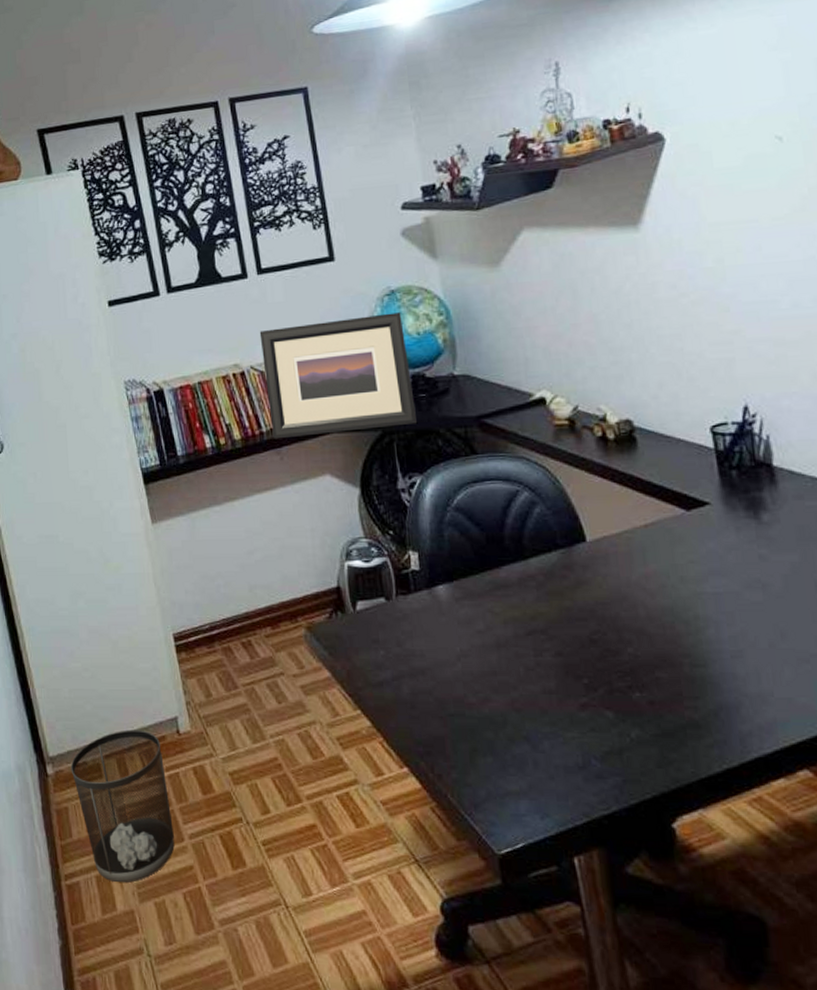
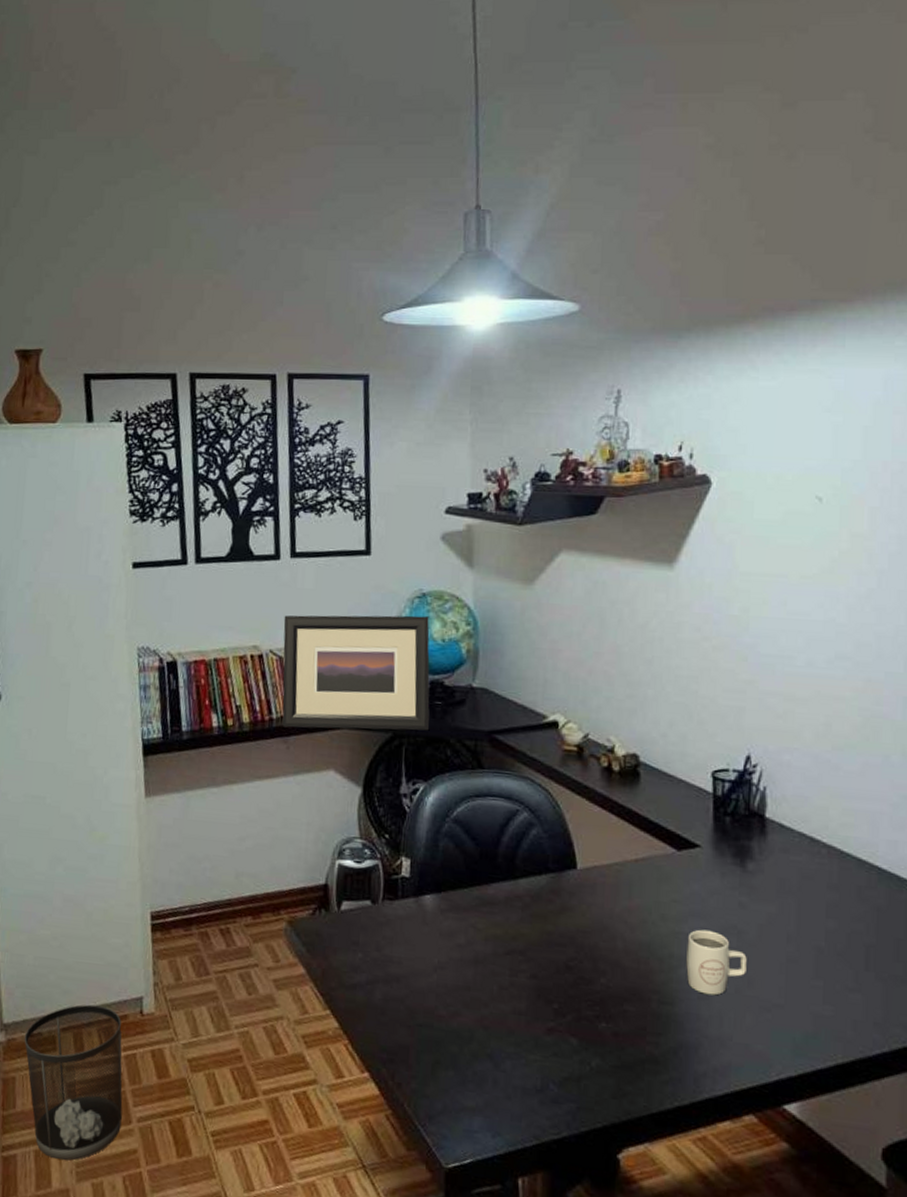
mug: none [710,587,778,652] -> present [686,929,747,996]

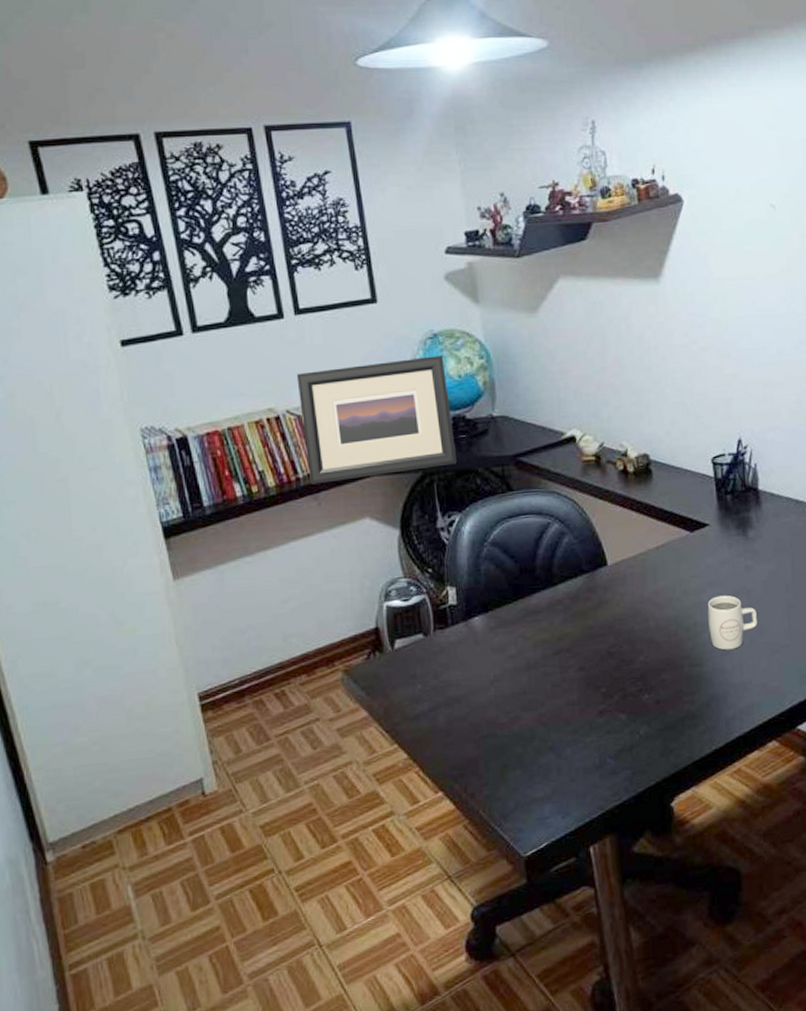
waste bin: present [24,1004,123,1161] -> none [75,797,199,961]

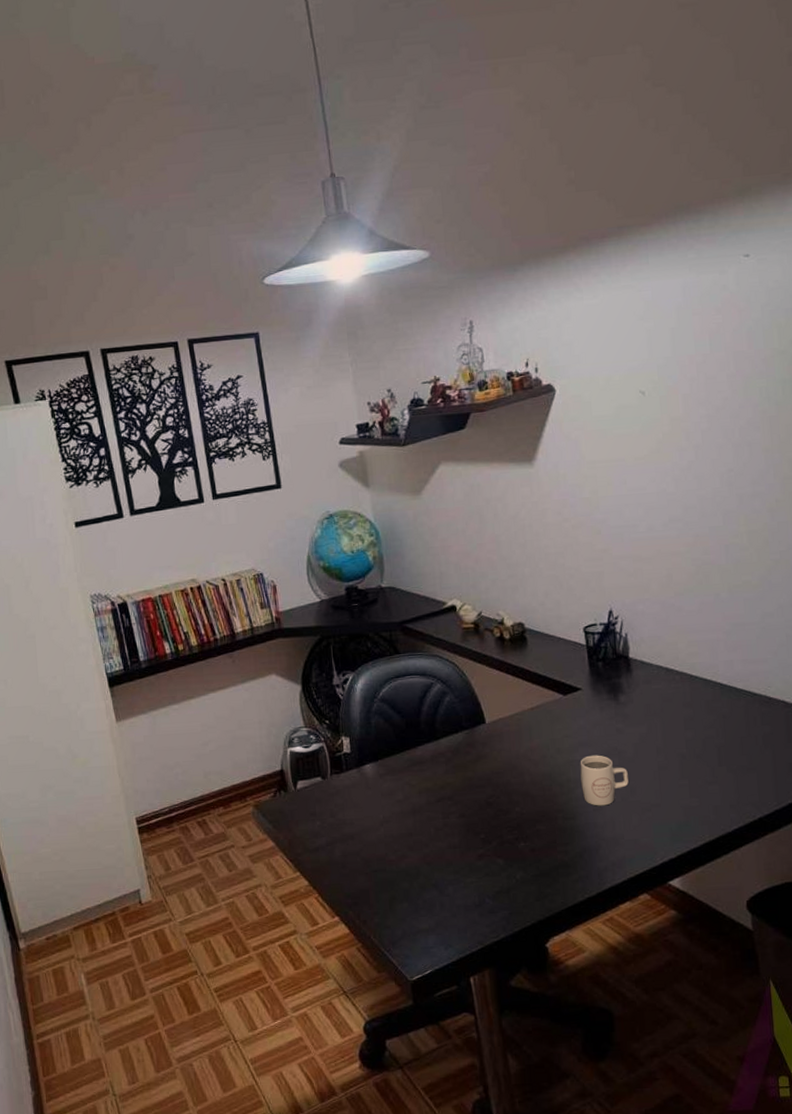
picture frame: present [296,355,458,485] -> none [214,533,351,645]

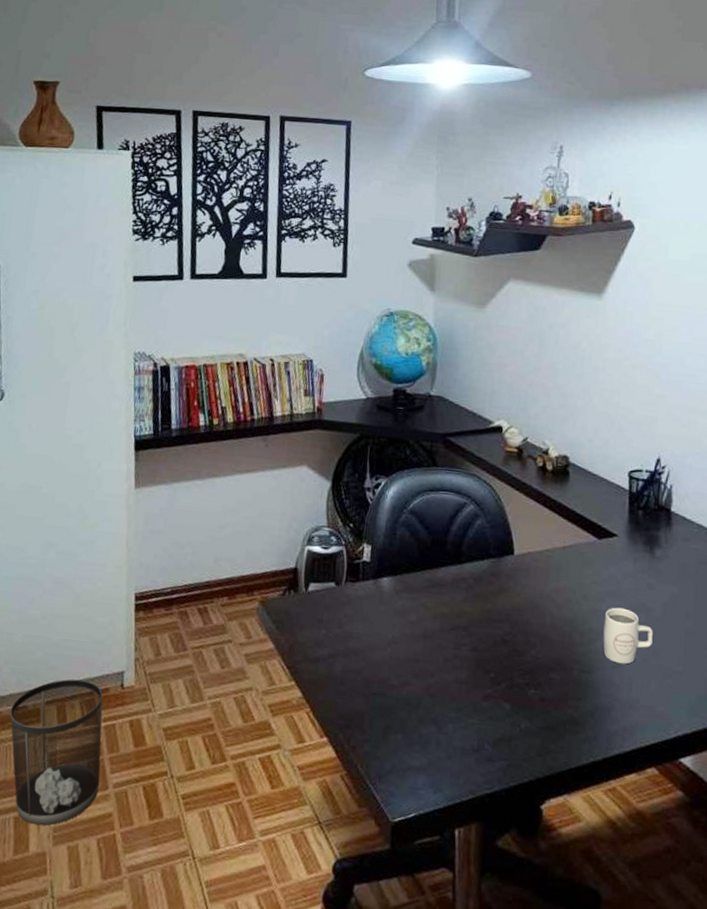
waste bin: none [41,903,137,1037] -> present [9,679,103,826]

